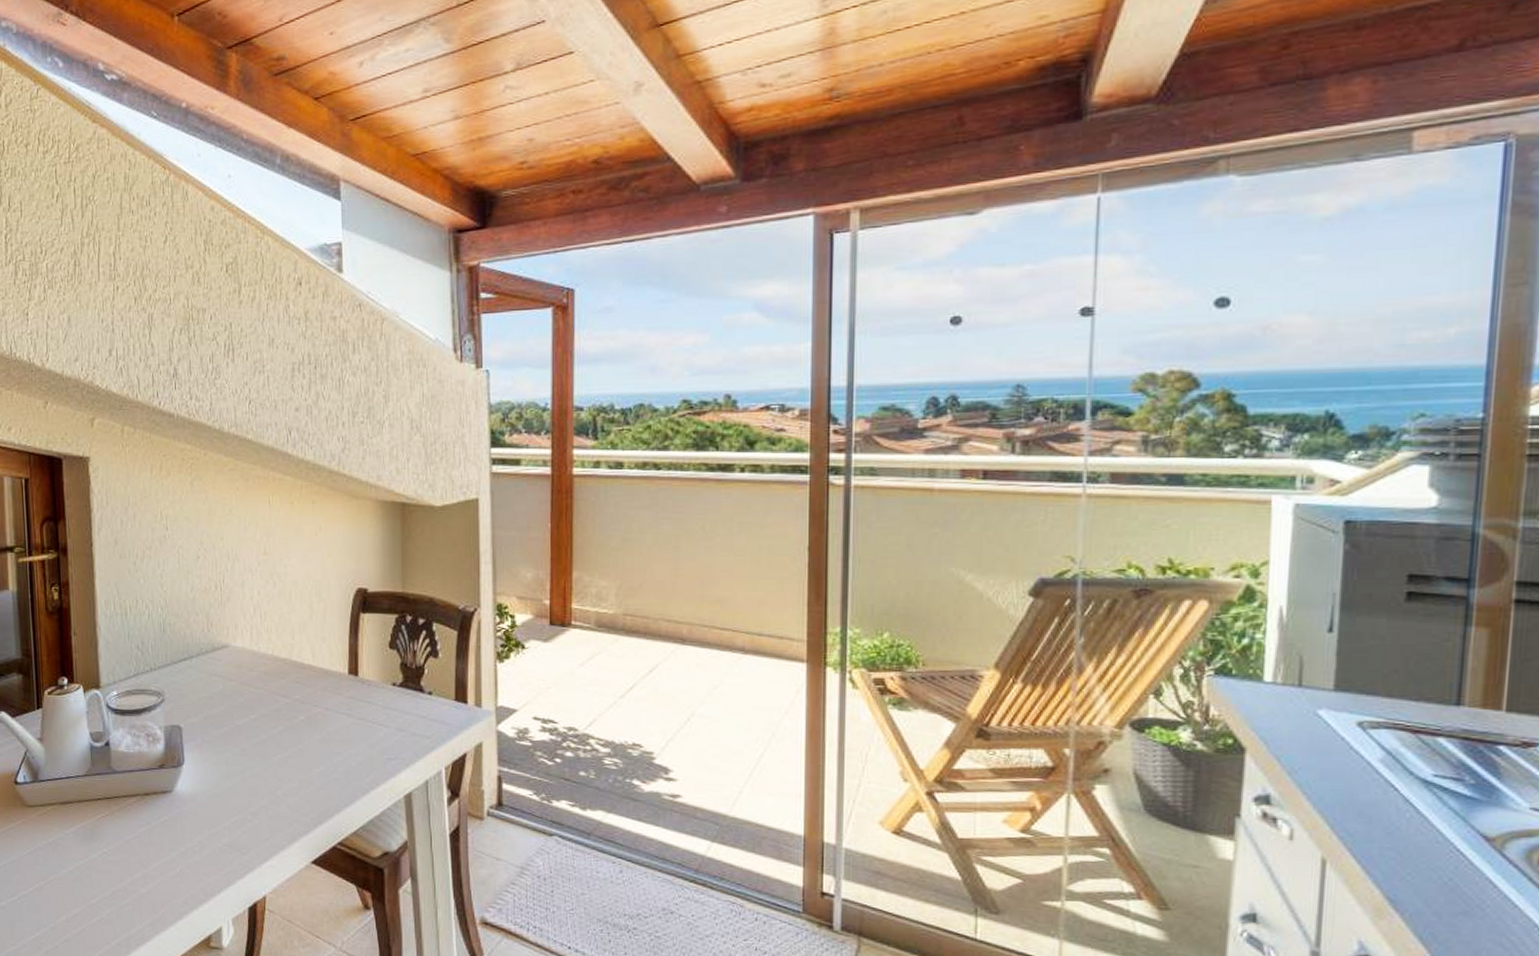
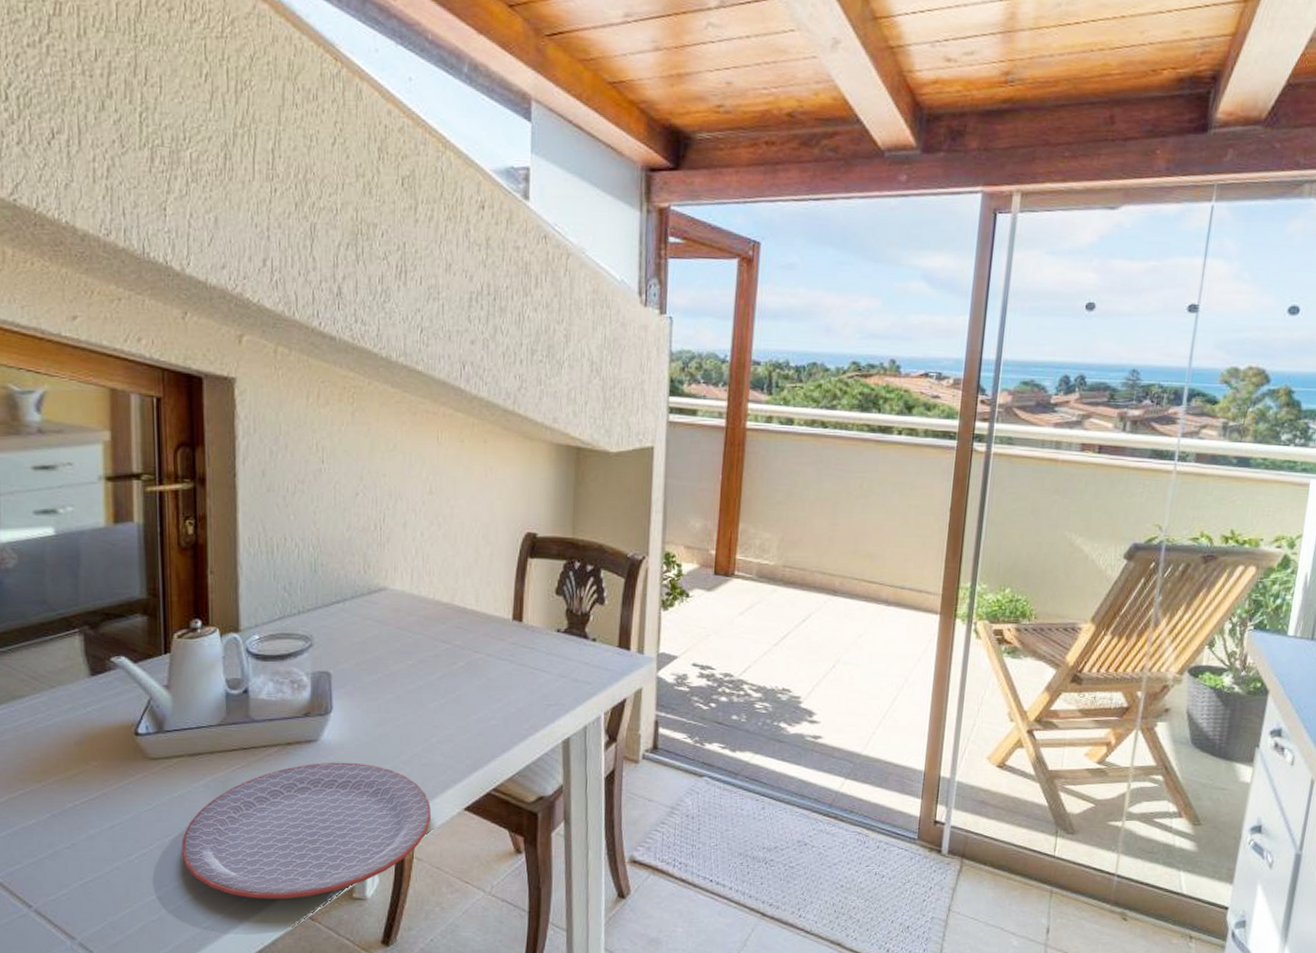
plate: none [56,812,280,945] -> present [181,762,431,899]

